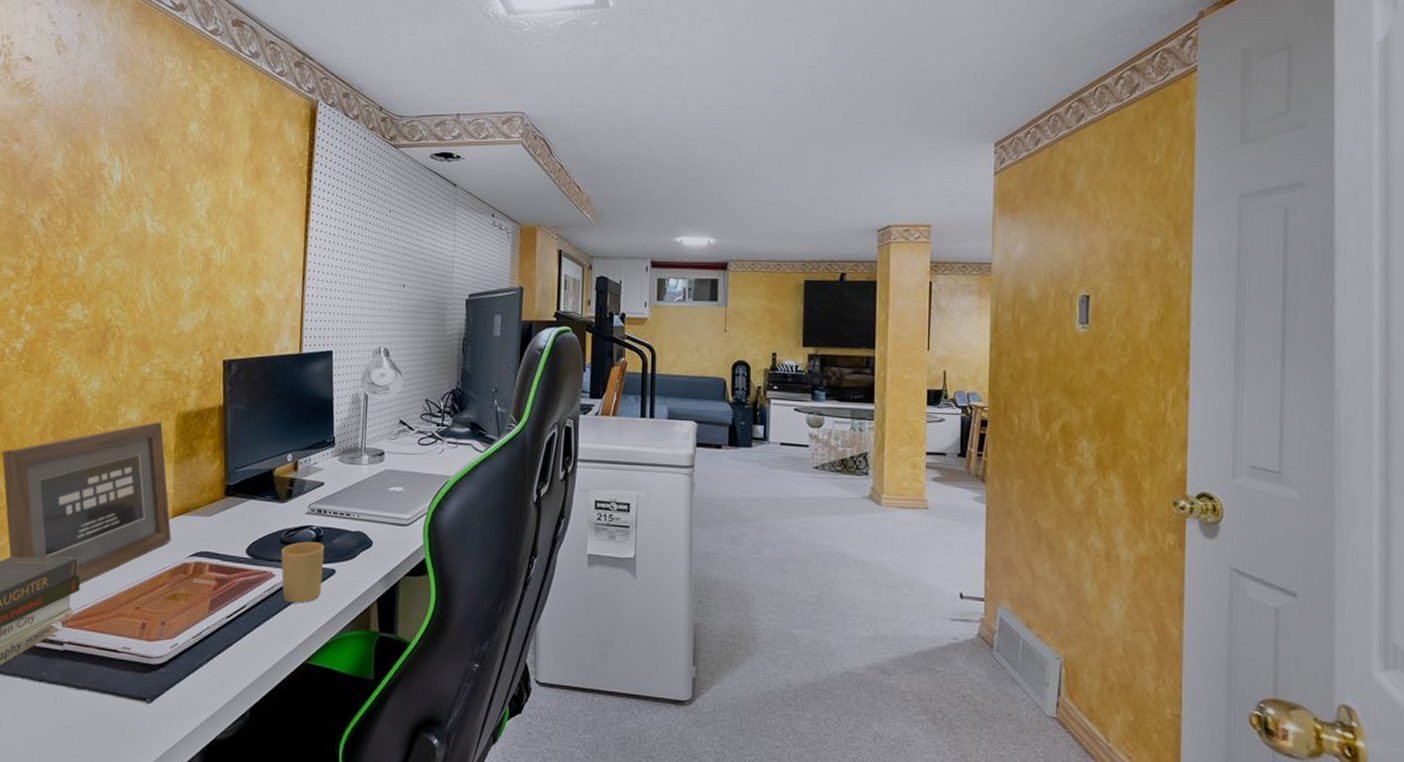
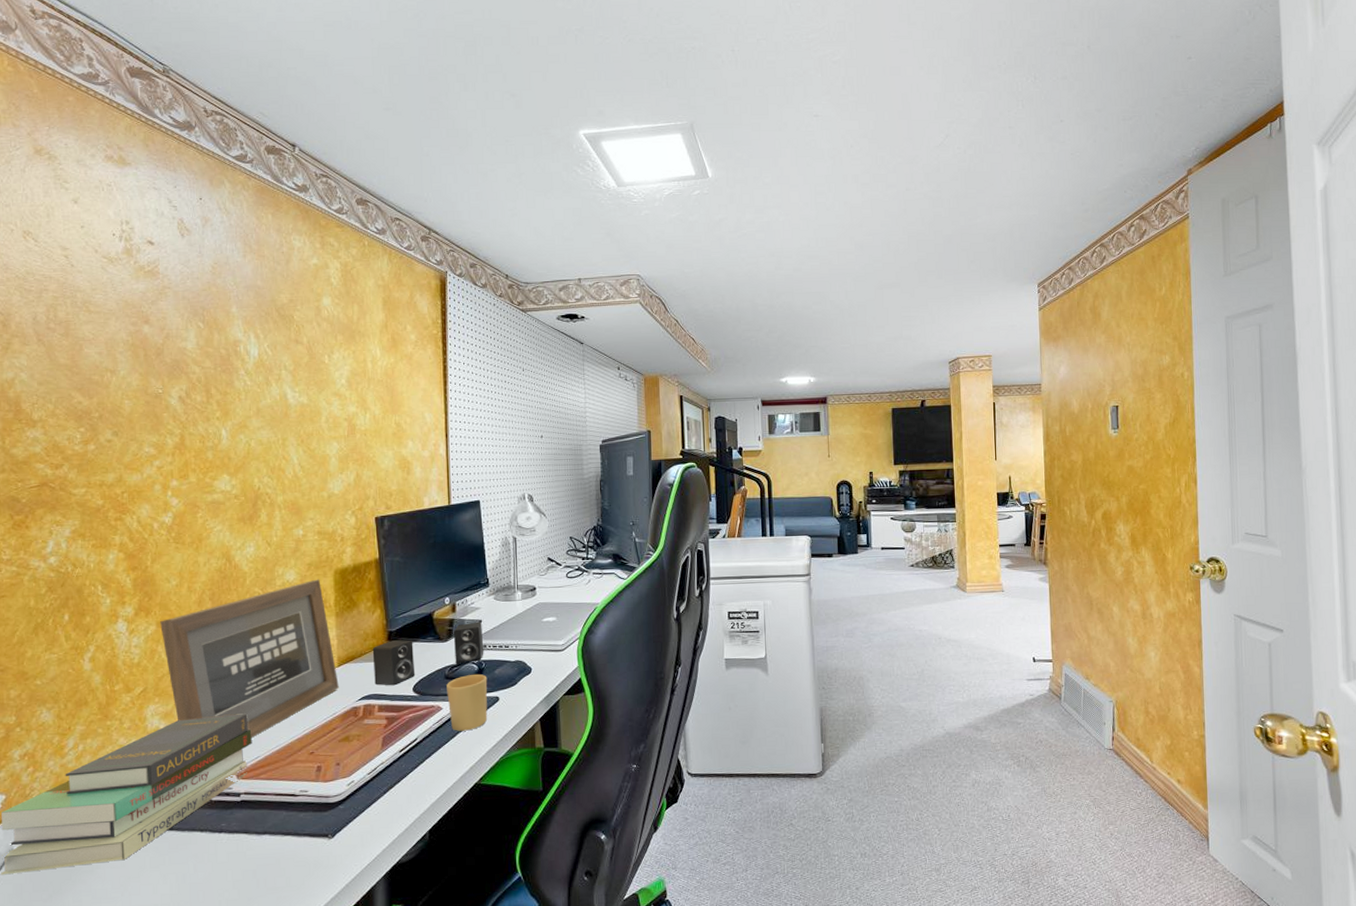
speaker: none [207,484,324,545] -> present [372,621,484,686]

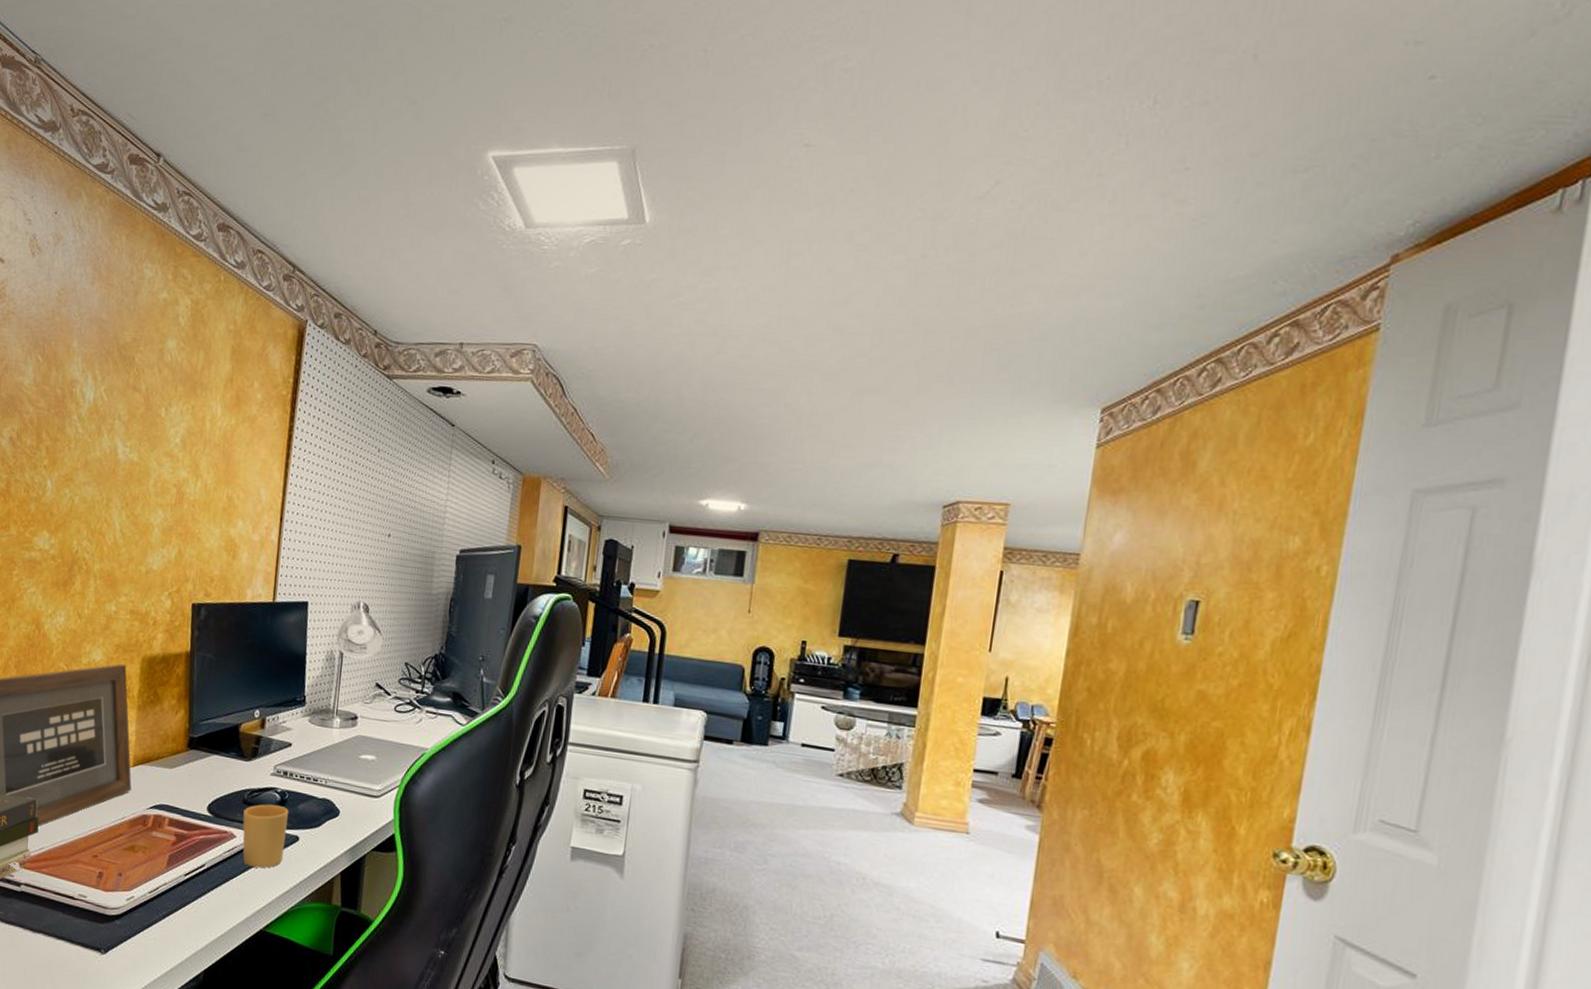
speaker: present [372,621,484,686] -> none [168,743,292,800]

